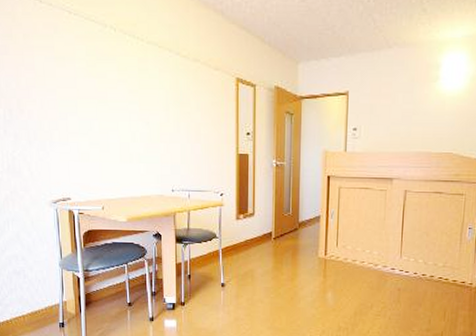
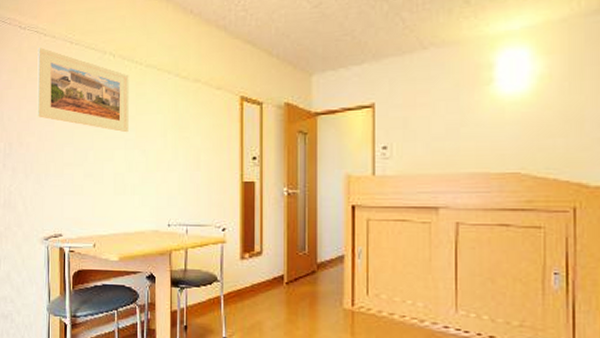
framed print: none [33,14,132,106] -> present [37,47,129,133]

